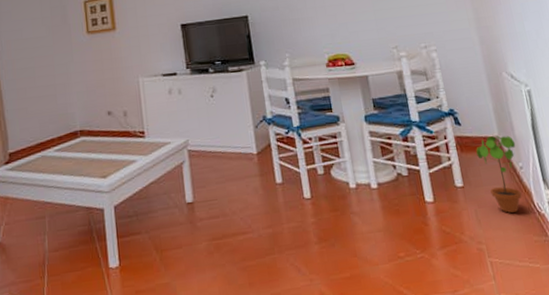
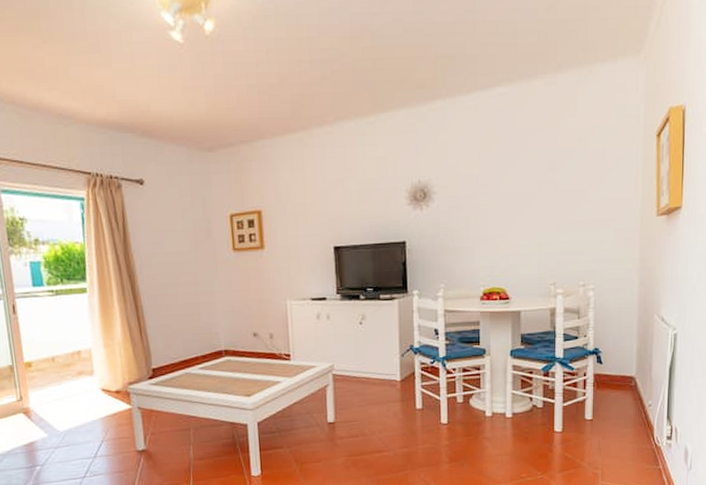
potted plant: present [476,135,522,213] -> none [611,374,650,444]

